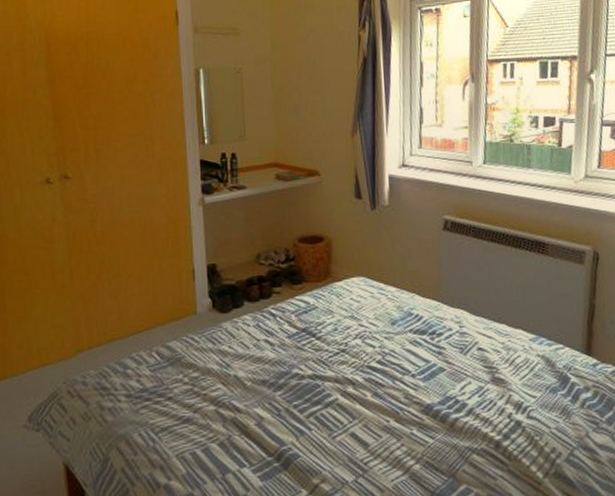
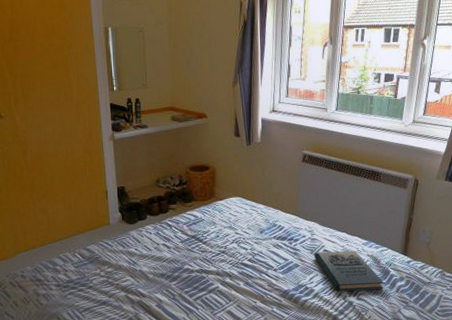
book: none [465,349,563,406] -> present [314,250,384,291]

